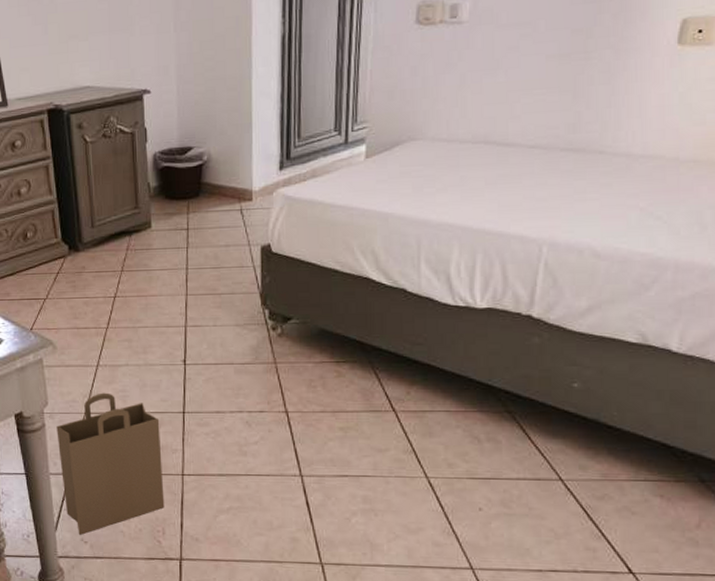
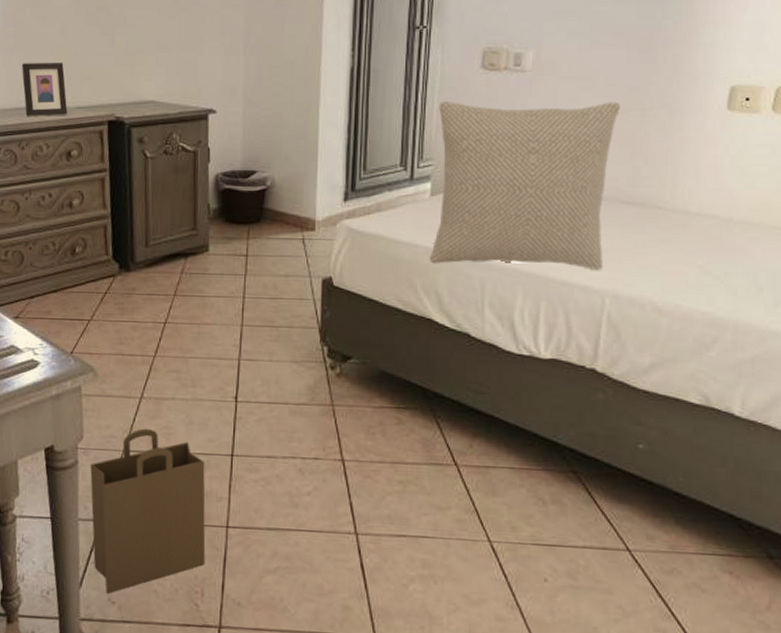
pillow: none [365,46,563,225] -> present [429,102,621,271]

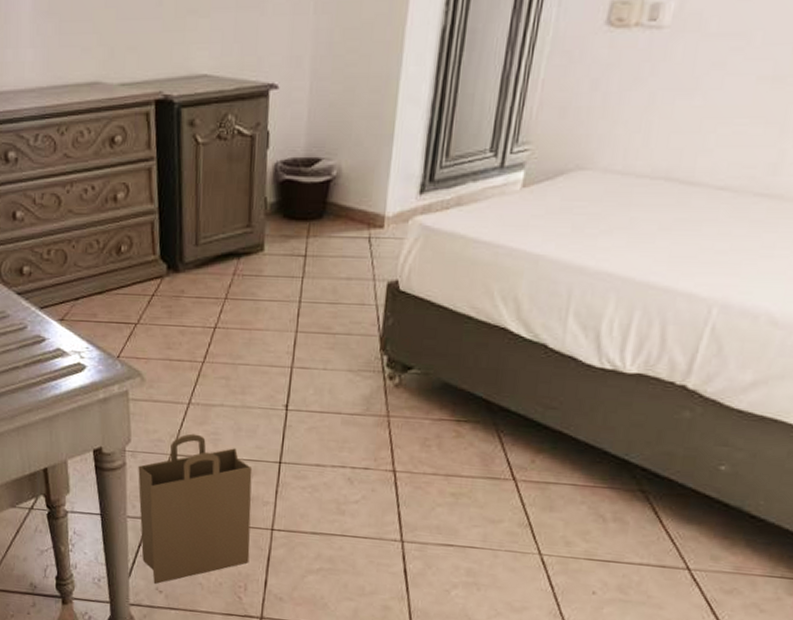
picture frame: present [21,63,68,116] -> none [57,29,110,96]
pillow: present [429,102,621,271] -> none [511,66,779,277]

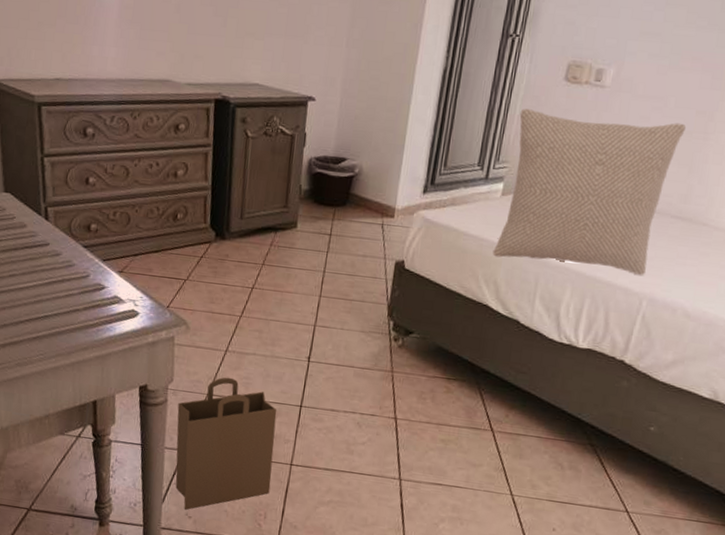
pillow: none [511,66,779,277] -> present [492,109,687,276]

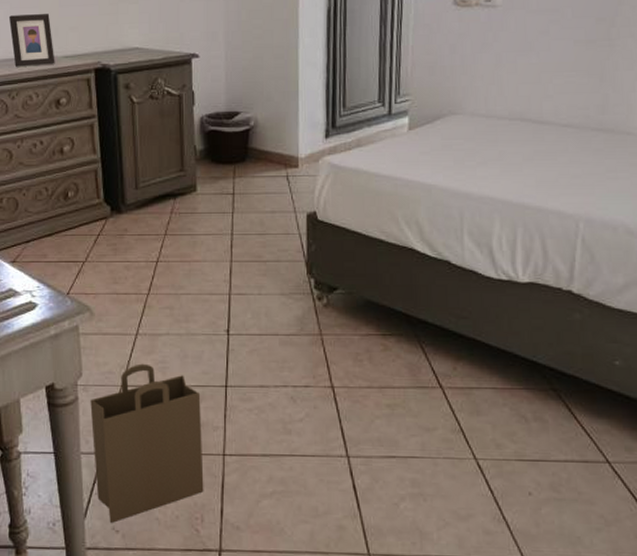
picture frame: none [138,36,179,90] -> present [8,14,55,67]
pillow: present [492,109,687,276] -> none [409,33,589,197]

